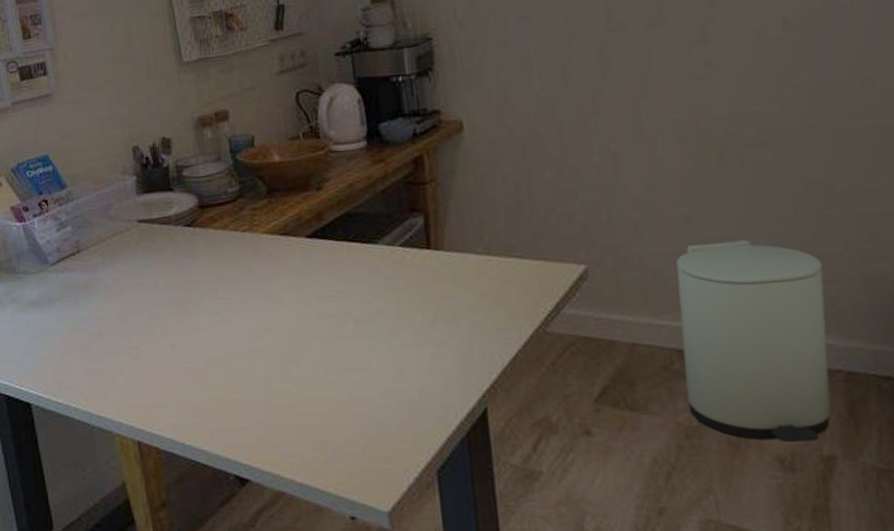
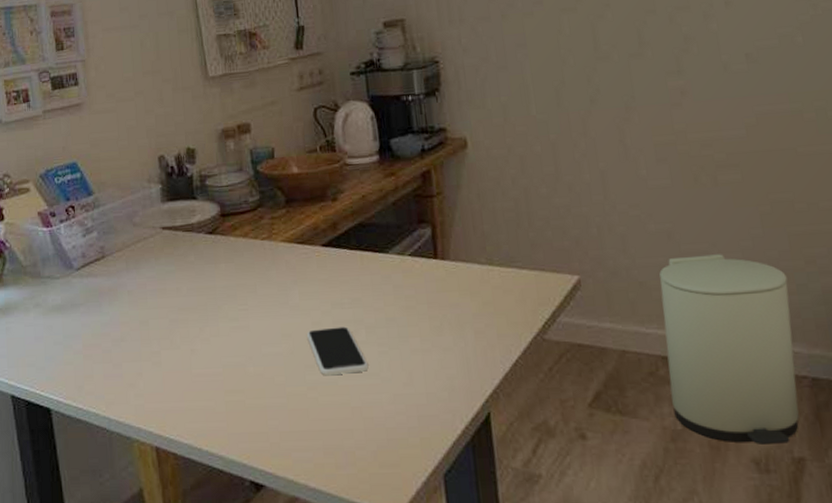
smartphone: none [292,320,357,371] -> present [307,326,369,376]

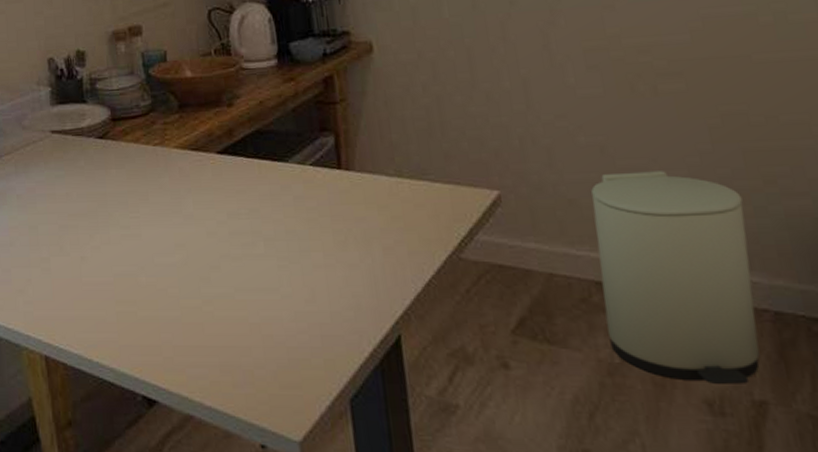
smartphone: present [307,326,369,376] -> none [202,238,268,289]

